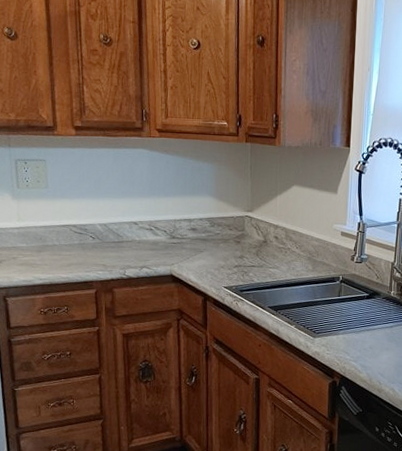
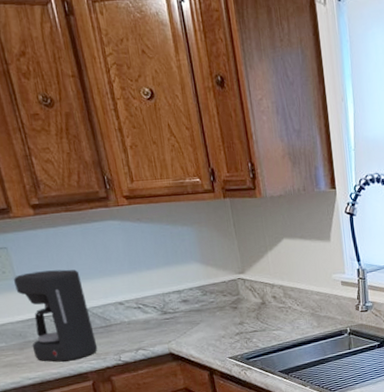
coffee maker: none [45,184,107,269] -> present [13,269,98,362]

